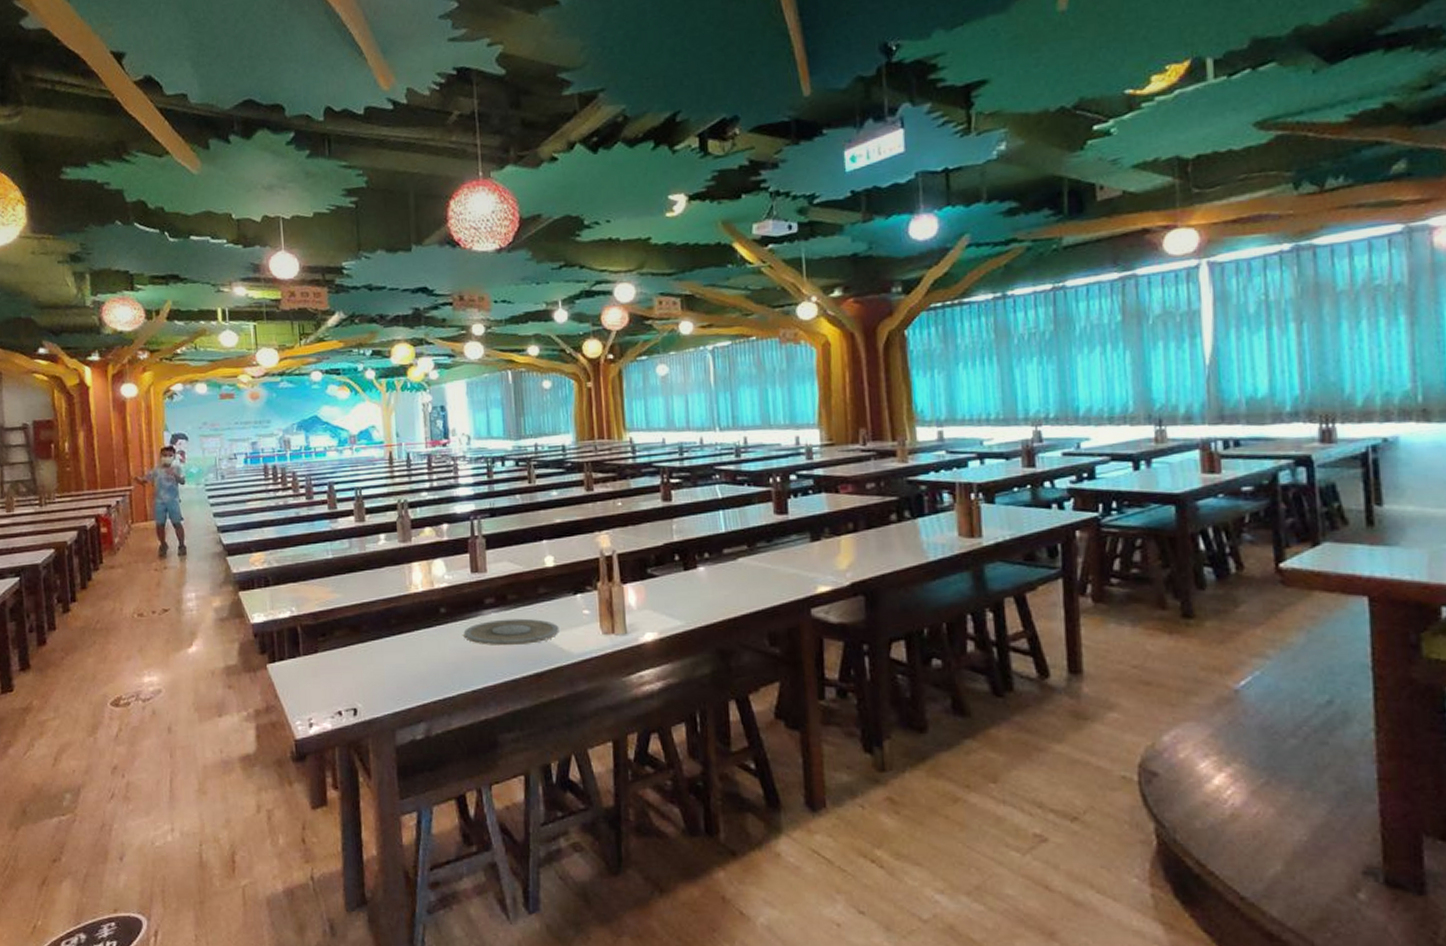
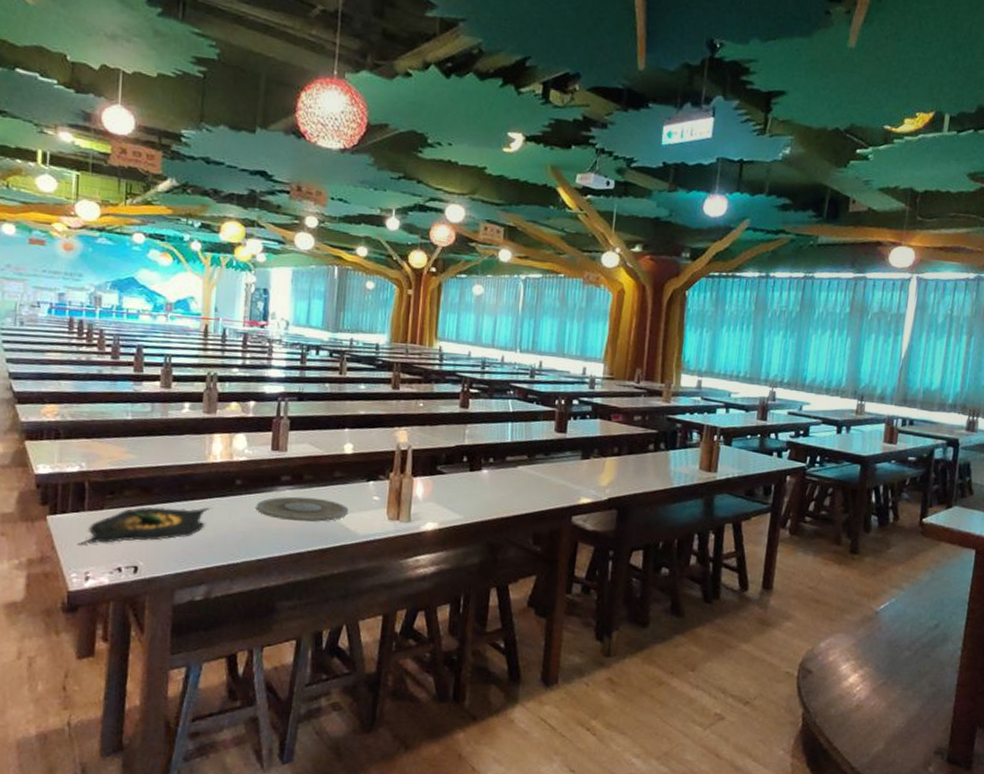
tequila: none [297,640,419,692] -> present [77,507,211,545]

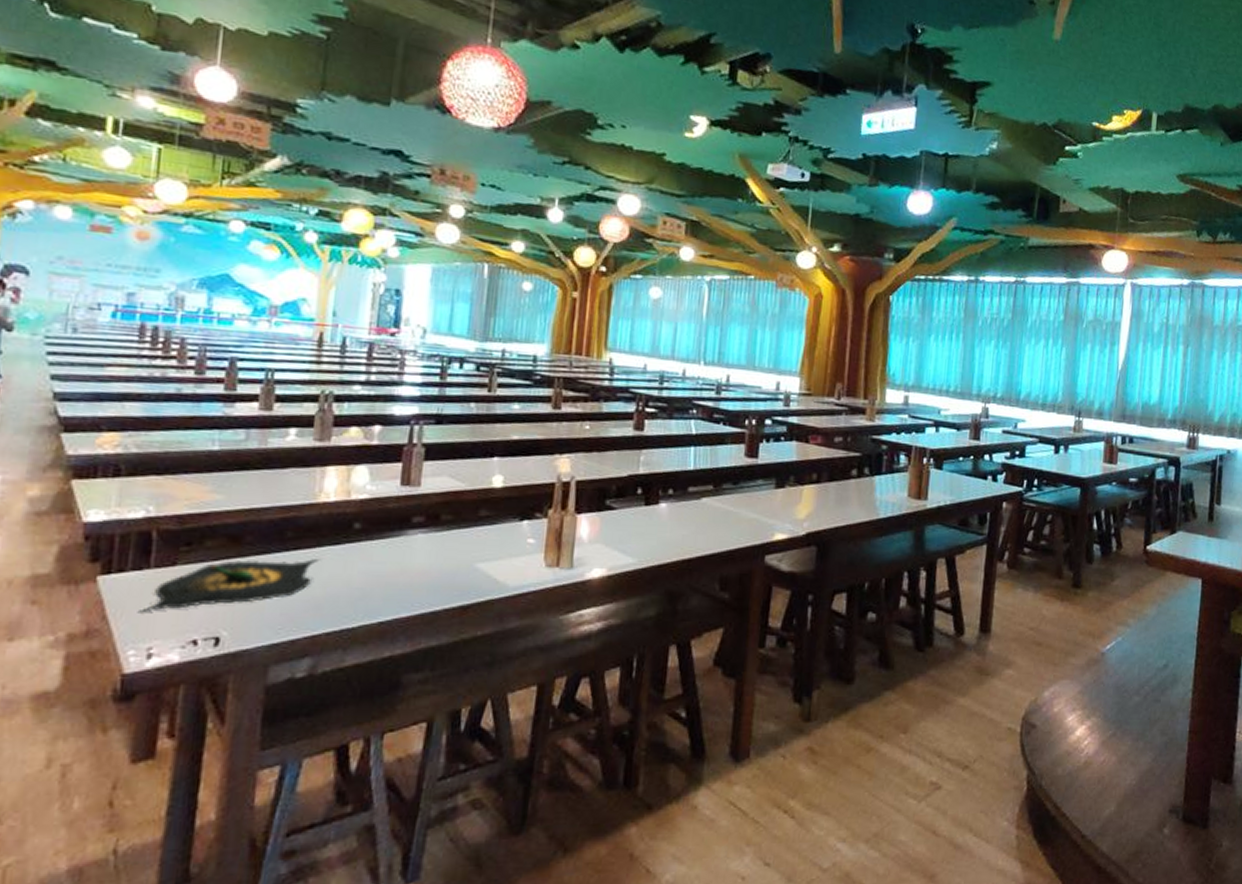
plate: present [256,496,349,522] -> none [378,541,497,573]

